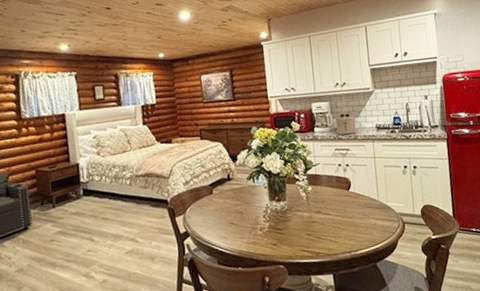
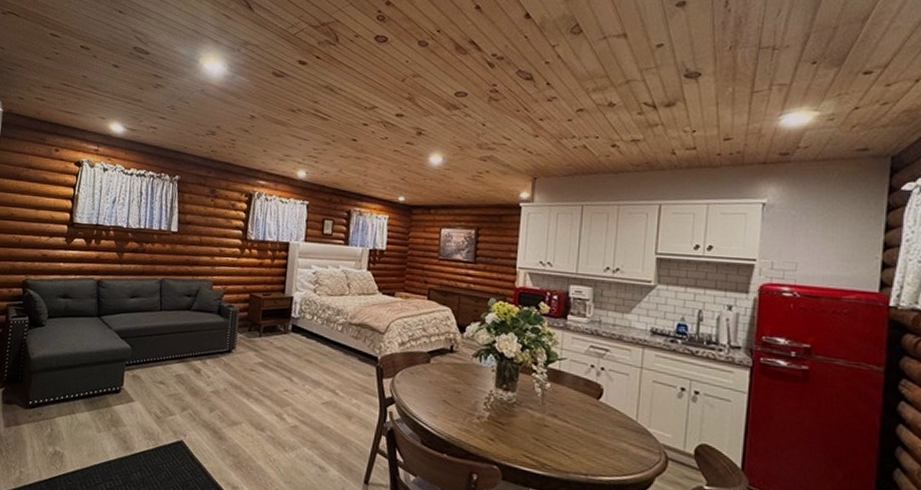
toaster: present [335,112,357,136] -> none [595,303,624,335]

